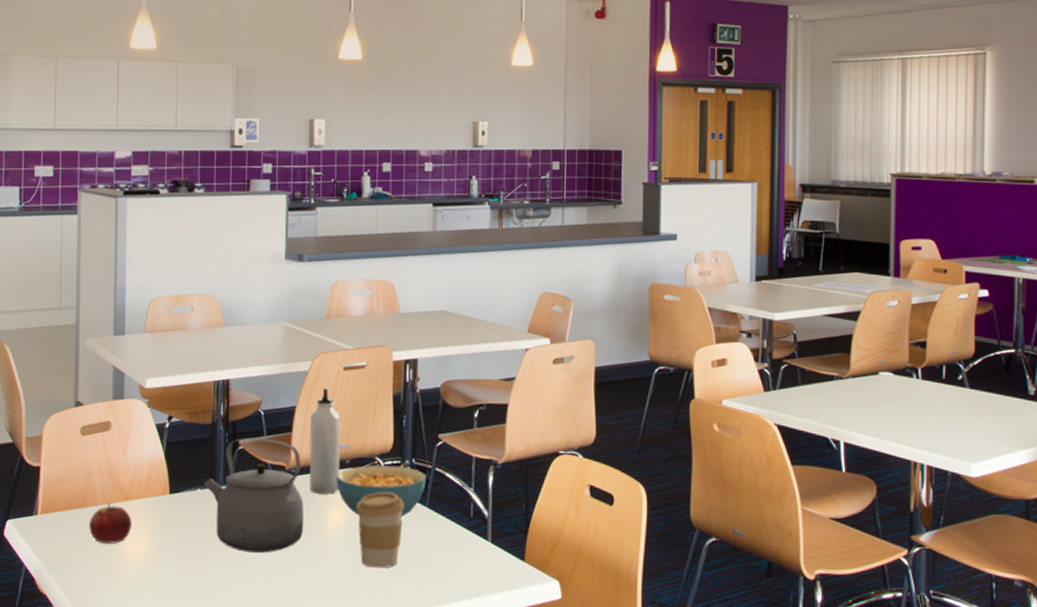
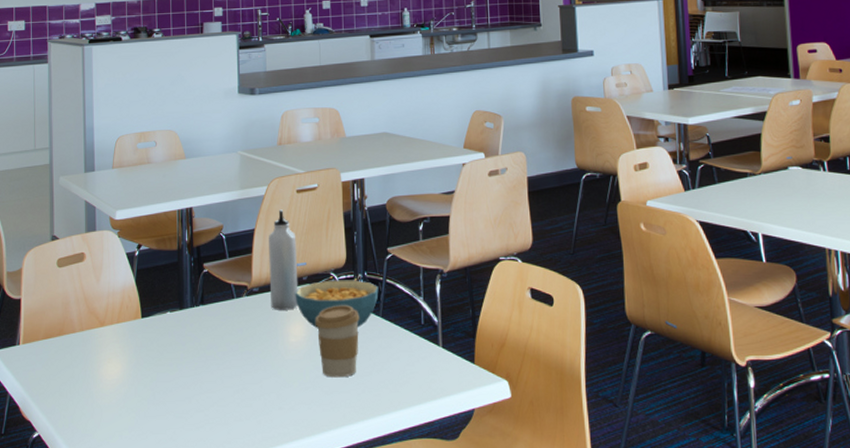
apple: present [89,502,132,544] -> none [68,329,108,368]
tea kettle: present [204,437,304,553] -> none [173,260,267,369]

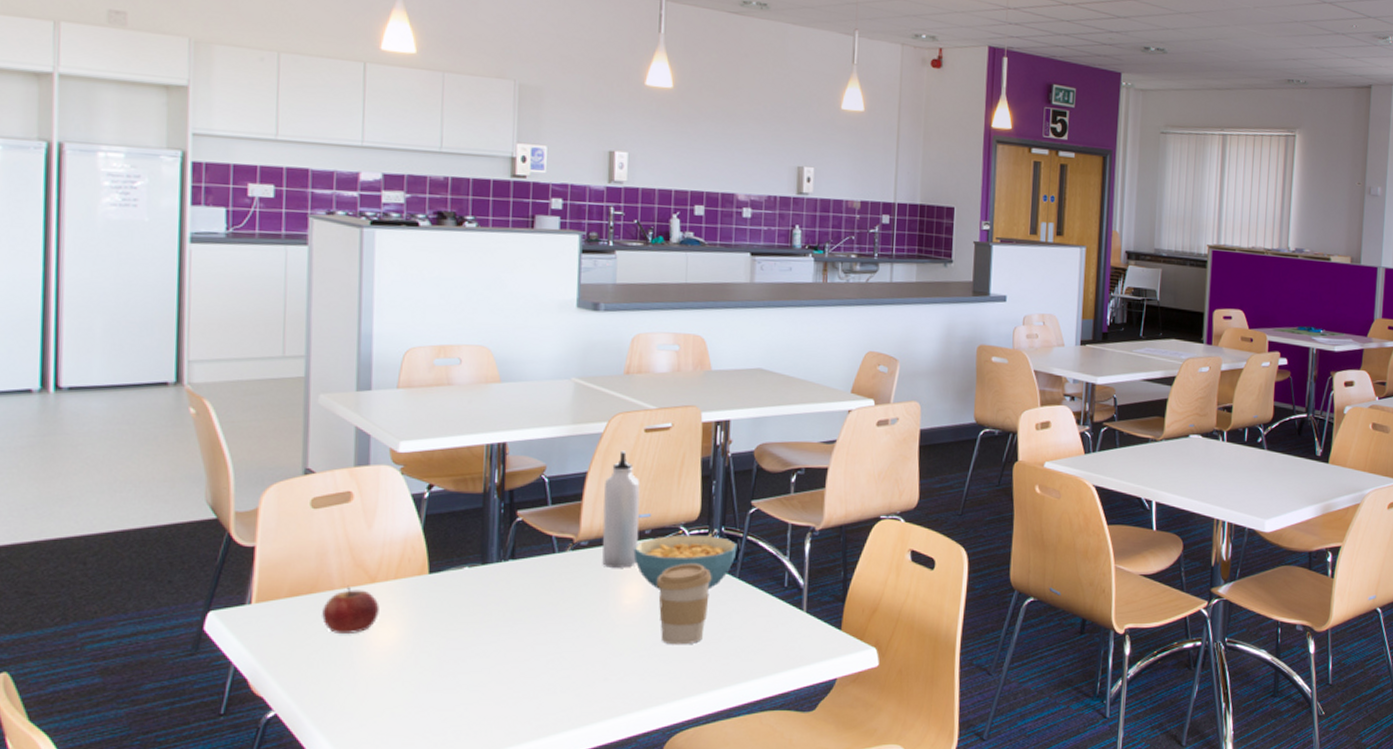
apple: none [68,329,108,368] -> present [322,585,380,633]

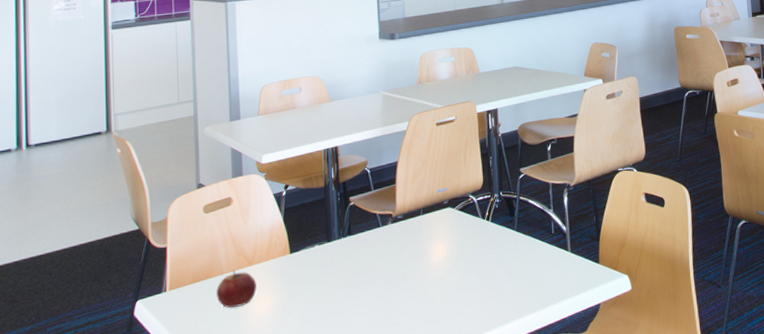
water bottle: present [602,450,640,568] -> none [411,142,440,234]
cereal bowl: present [633,535,738,590] -> none [437,199,513,247]
coffee cup: present [656,563,712,645] -> none [456,223,497,290]

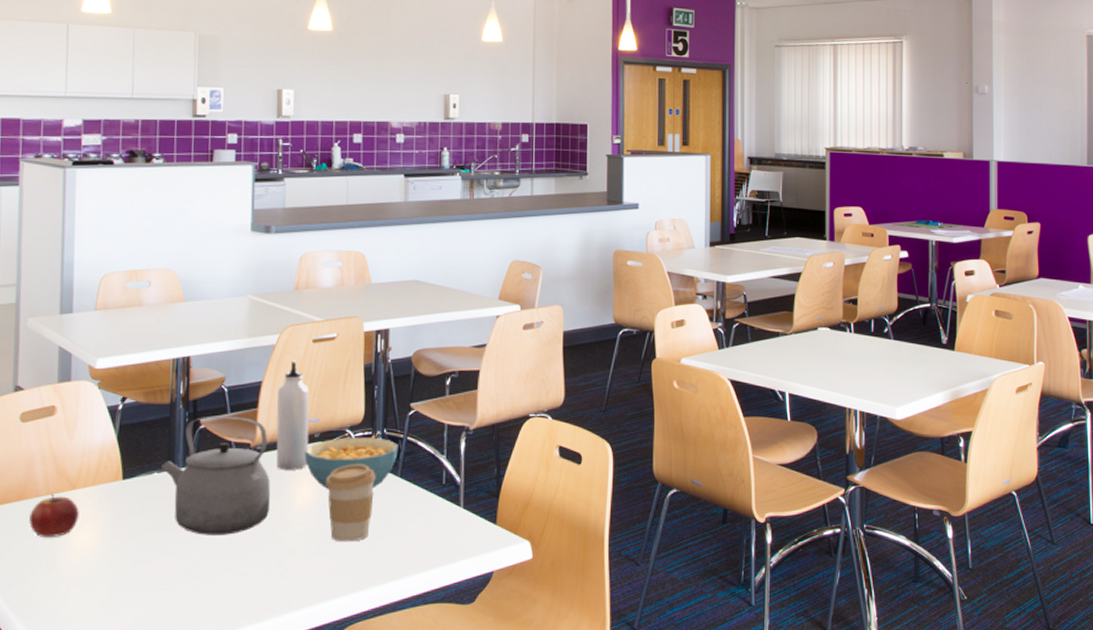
tea kettle: none [321,192,412,295] -> present [161,415,270,535]
water bottle: none [411,142,440,234] -> present [276,360,310,470]
cereal bowl: none [437,199,513,247] -> present [304,437,399,490]
coffee cup: none [456,223,497,290] -> present [325,464,376,542]

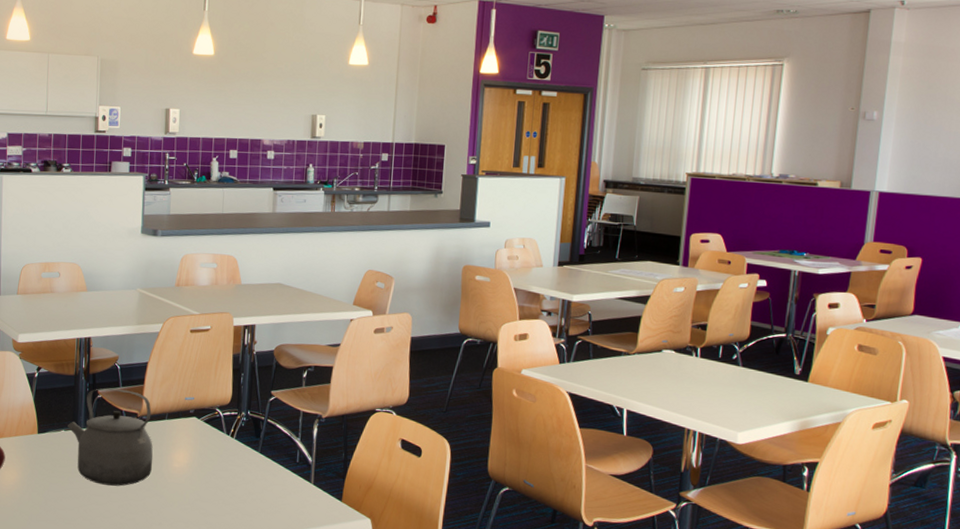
water bottle: present [276,360,310,470] -> none [158,346,187,439]
cereal bowl: present [304,437,399,490] -> none [181,415,260,460]
coffee cup: present [325,464,376,542] -> none [197,438,240,503]

